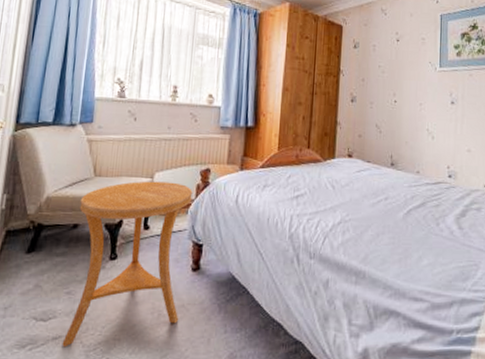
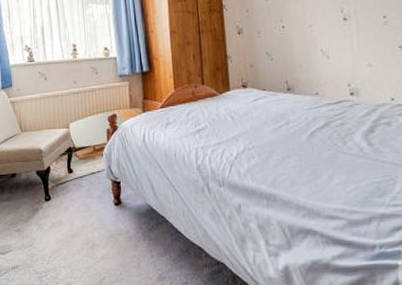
side table: present [62,181,193,347] -> none [13,130,111,275]

